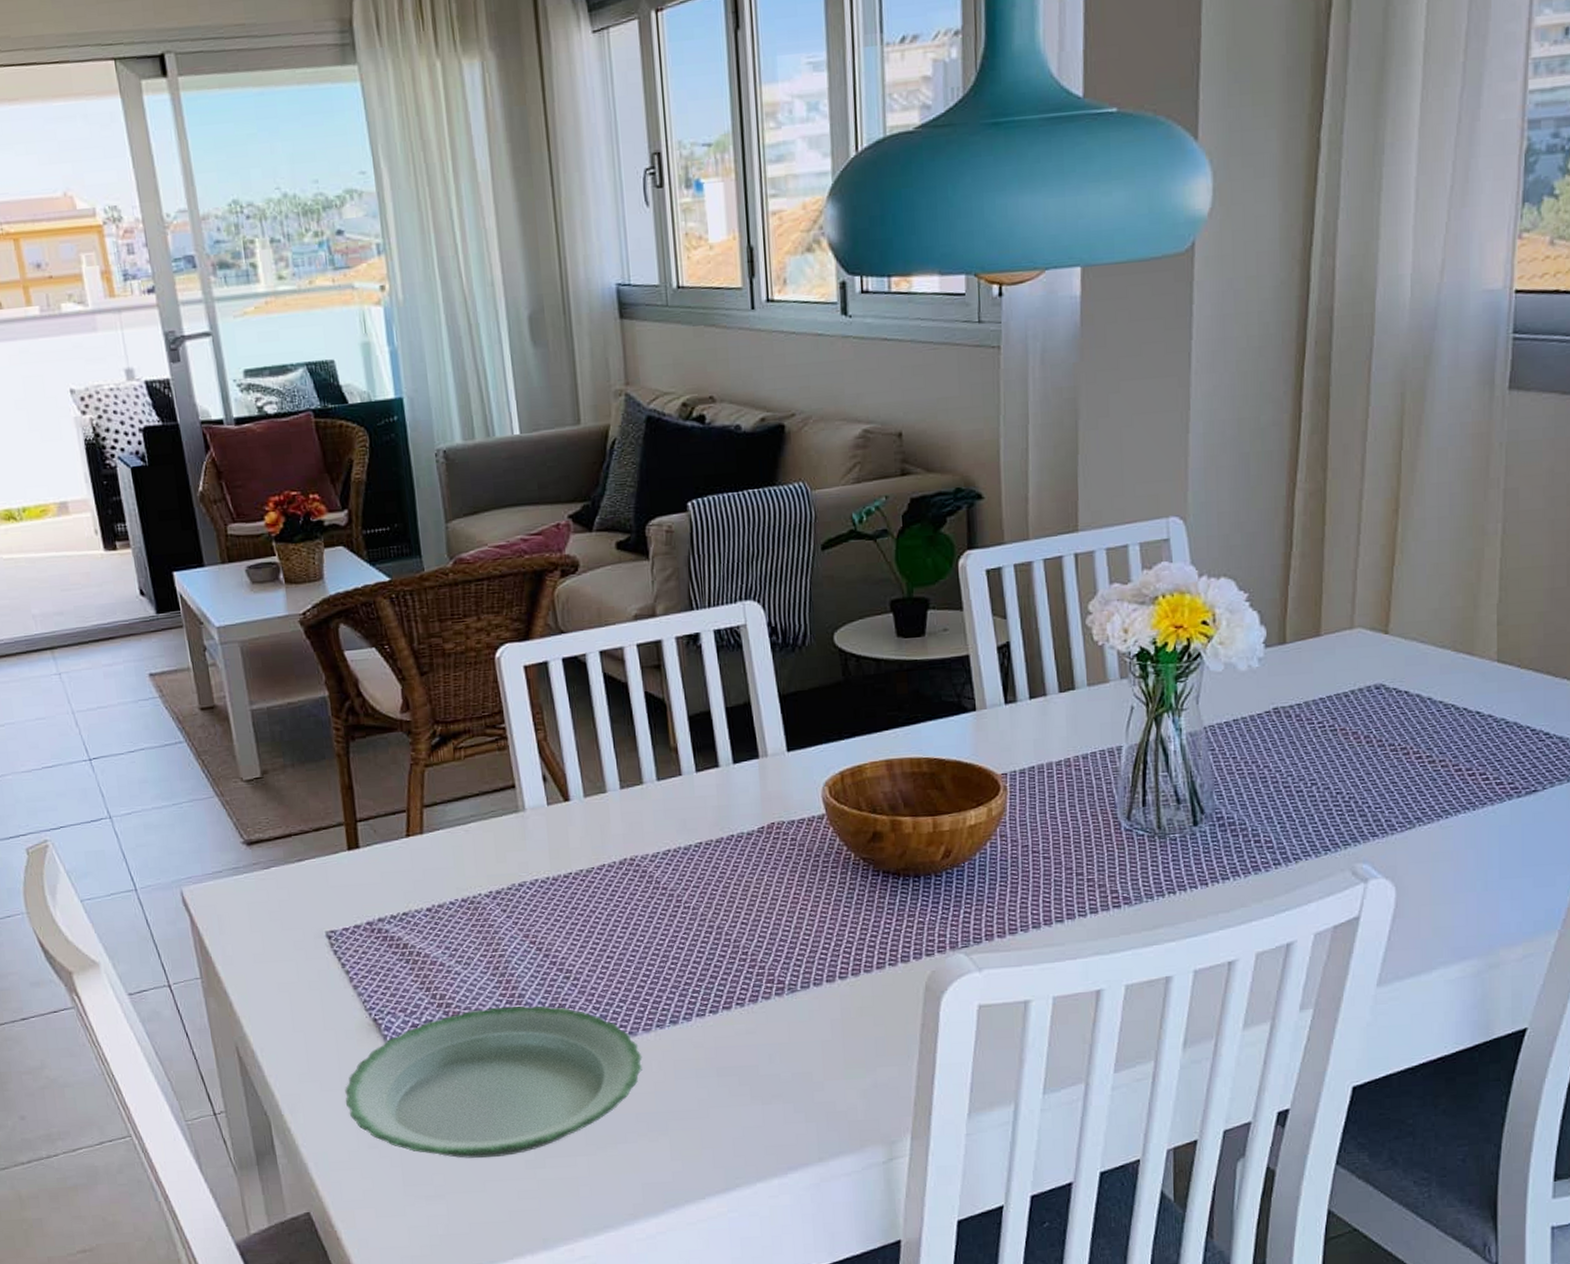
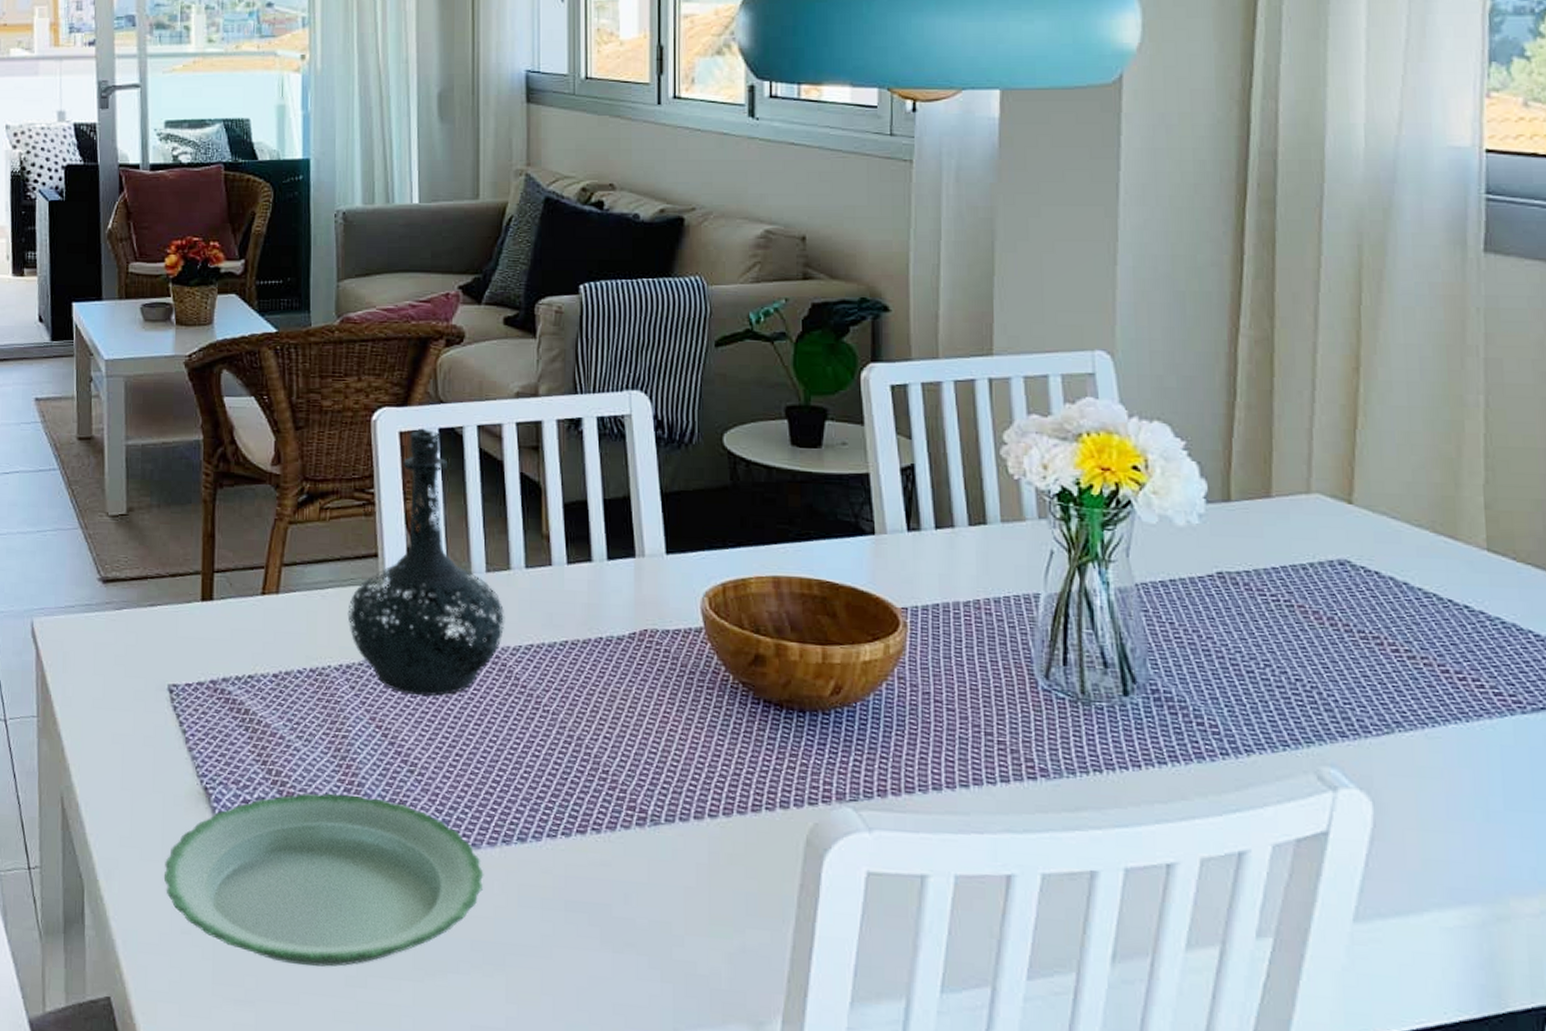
bottle: none [491,661,642,910] -> present [347,430,505,697]

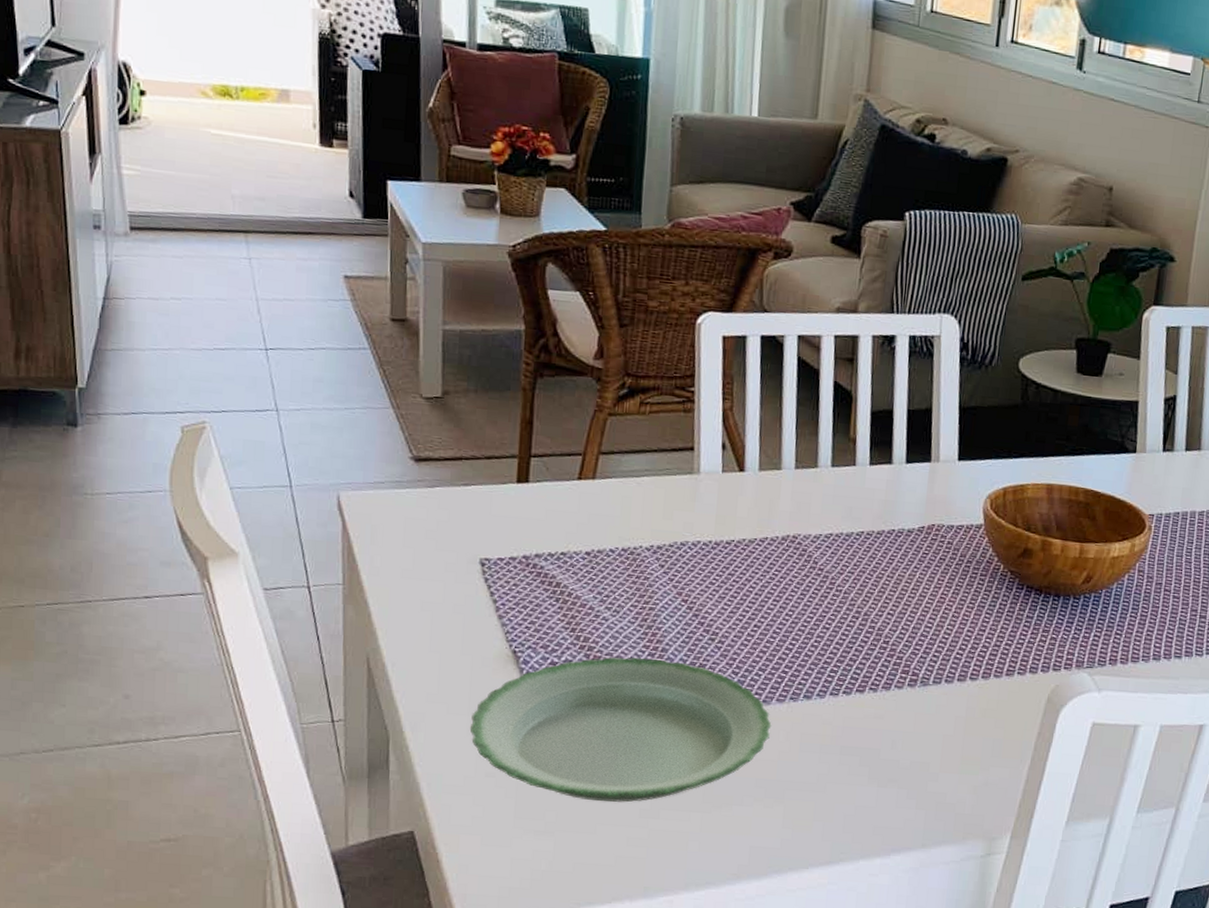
bottle: present [347,430,505,697] -> none [661,336,809,576]

